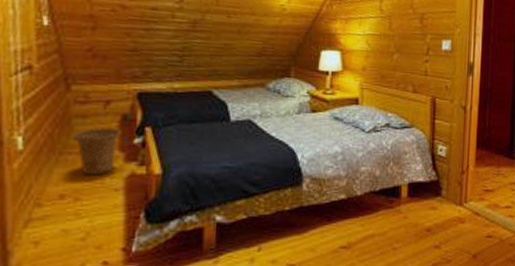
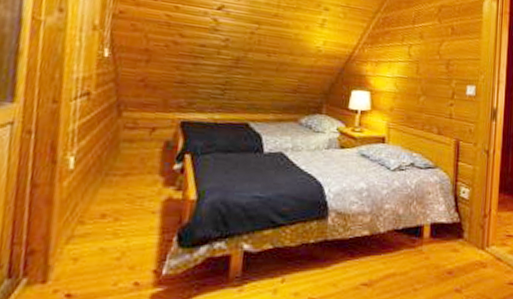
basket: present [71,128,121,176] -> none [117,152,163,198]

